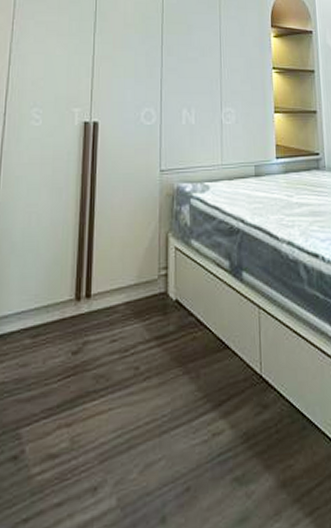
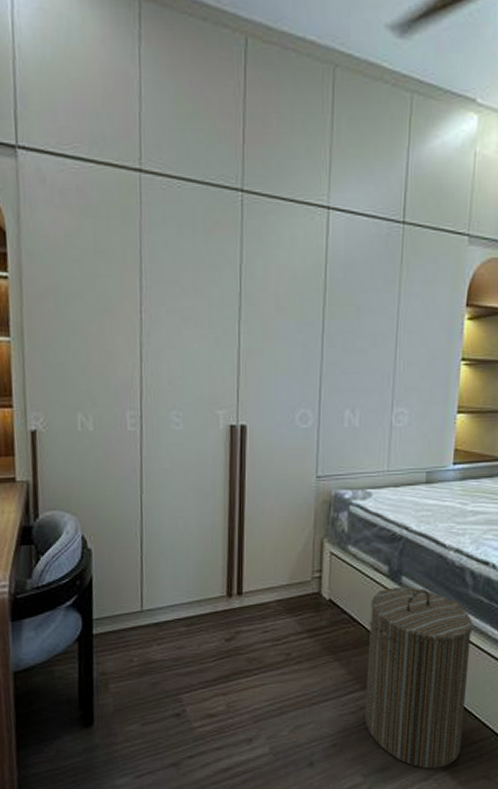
laundry hamper: none [215,283,321,516] -> present [365,587,473,769]

